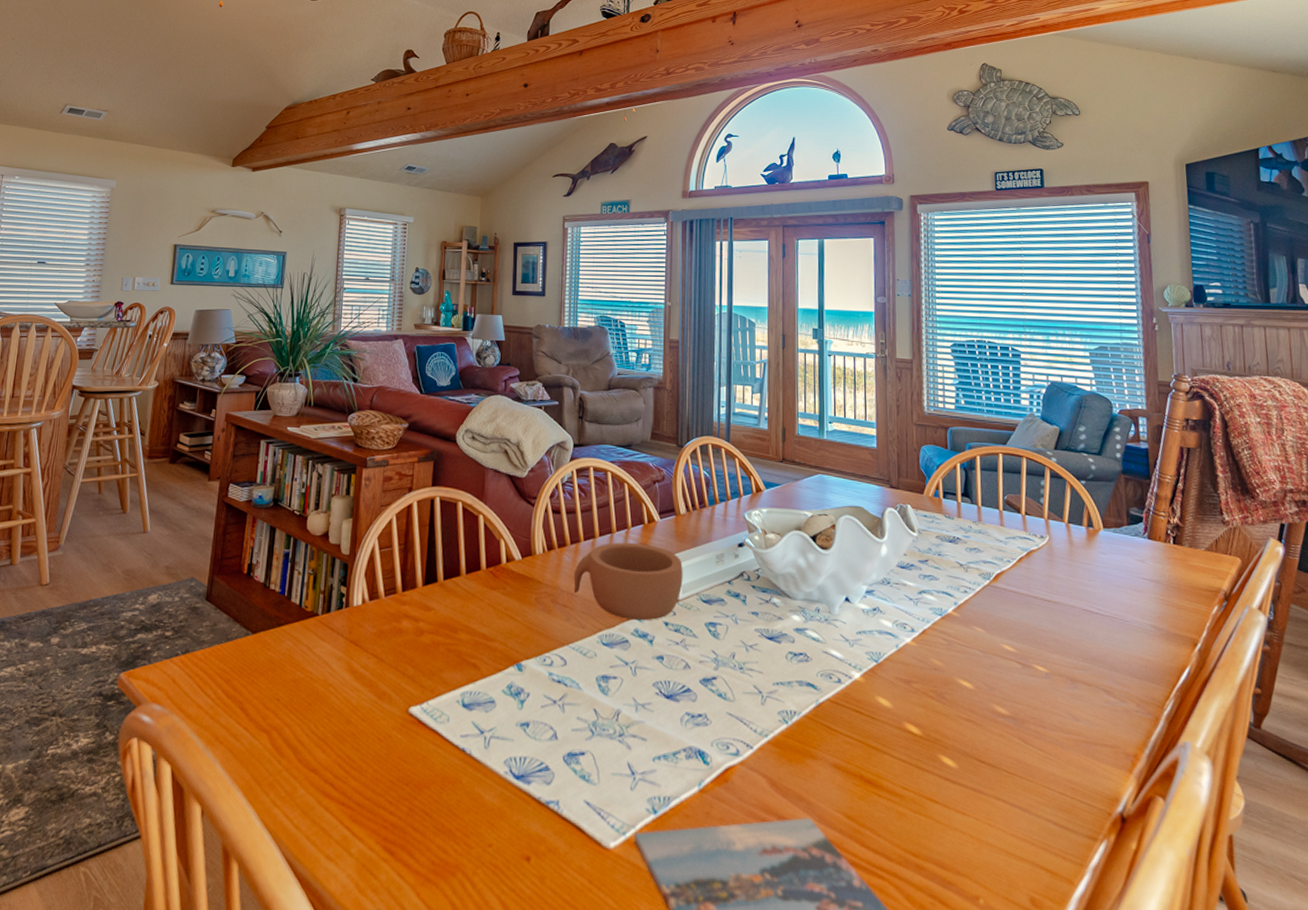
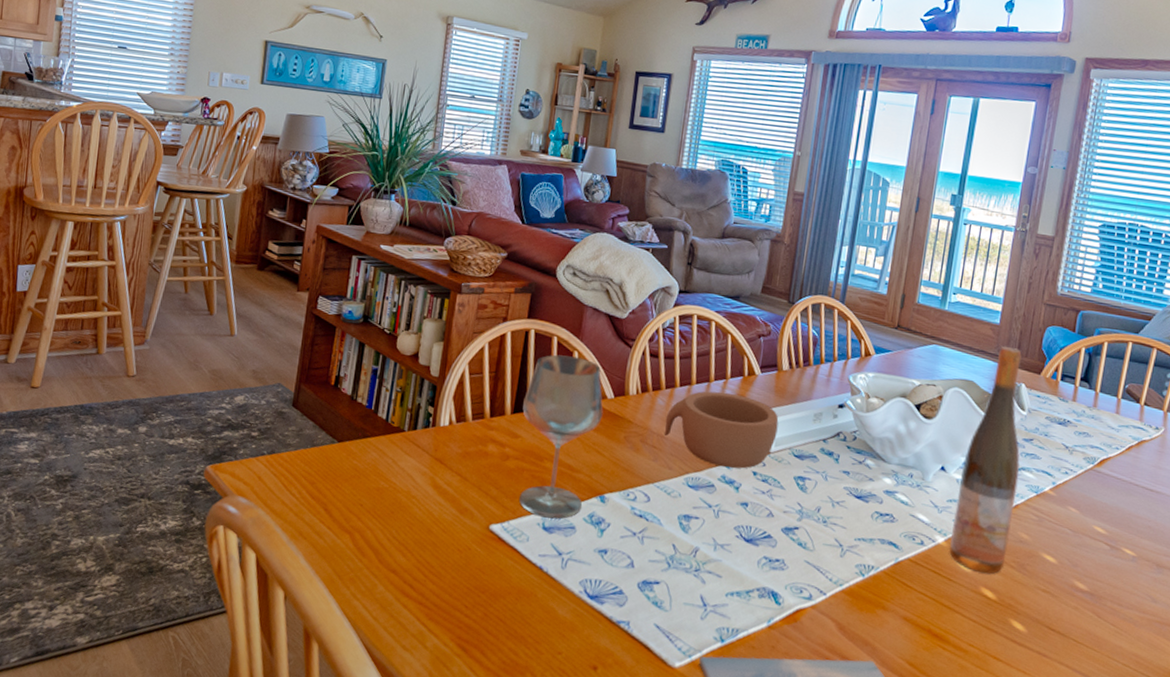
wine glass: none [434,520,512,694] -> present [519,354,603,519]
wine bottle: none [865,469,924,707] -> present [948,346,1022,574]

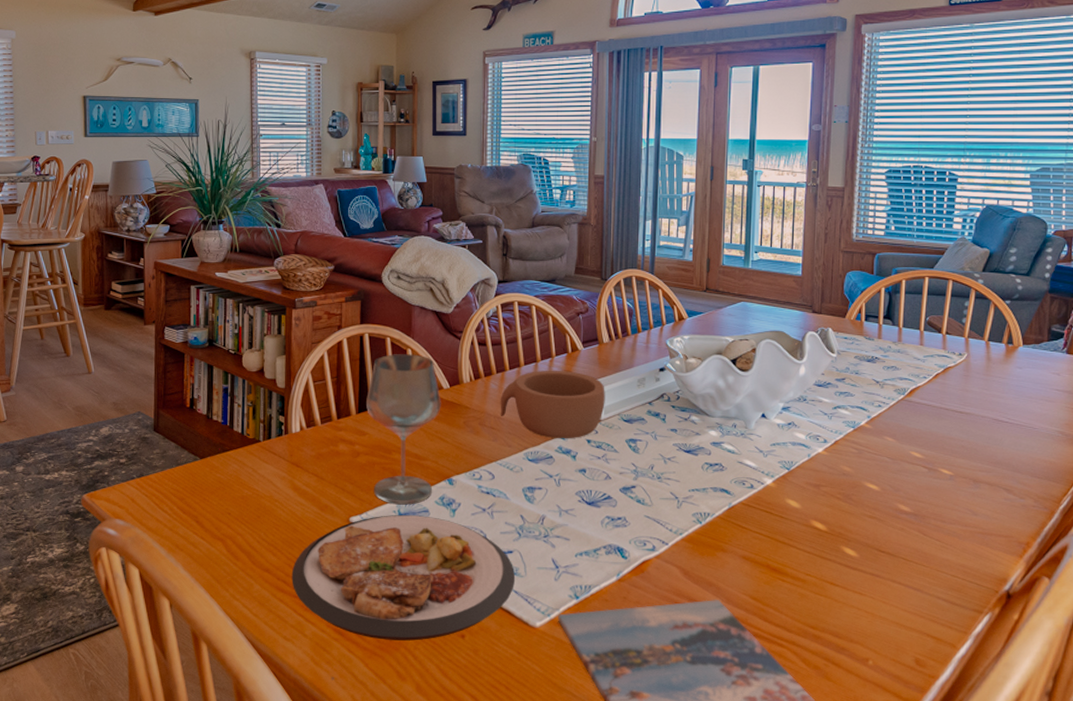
plate: none [419,527,659,668] -> present [291,515,516,641]
wine bottle: present [948,346,1022,574] -> none [777,295,836,507]

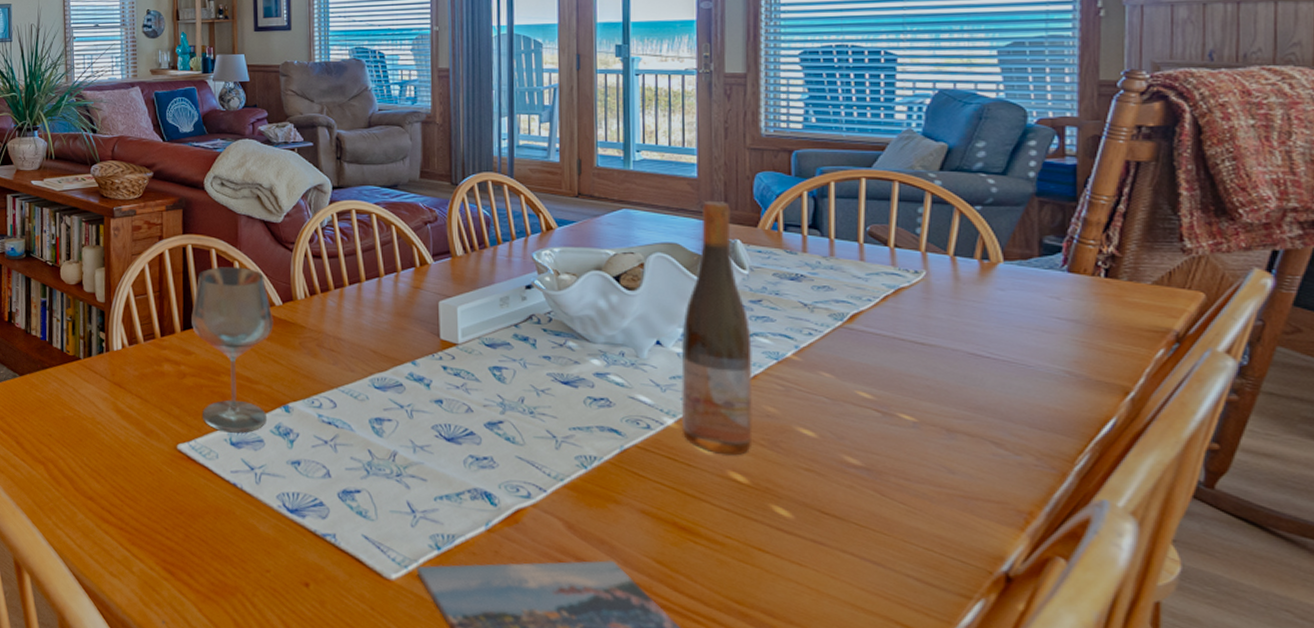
plate: present [291,515,516,641] -> none [116,443,365,587]
bowl: present [500,371,605,439] -> none [339,287,462,365]
wine bottle: none [777,295,836,507] -> present [680,200,754,455]

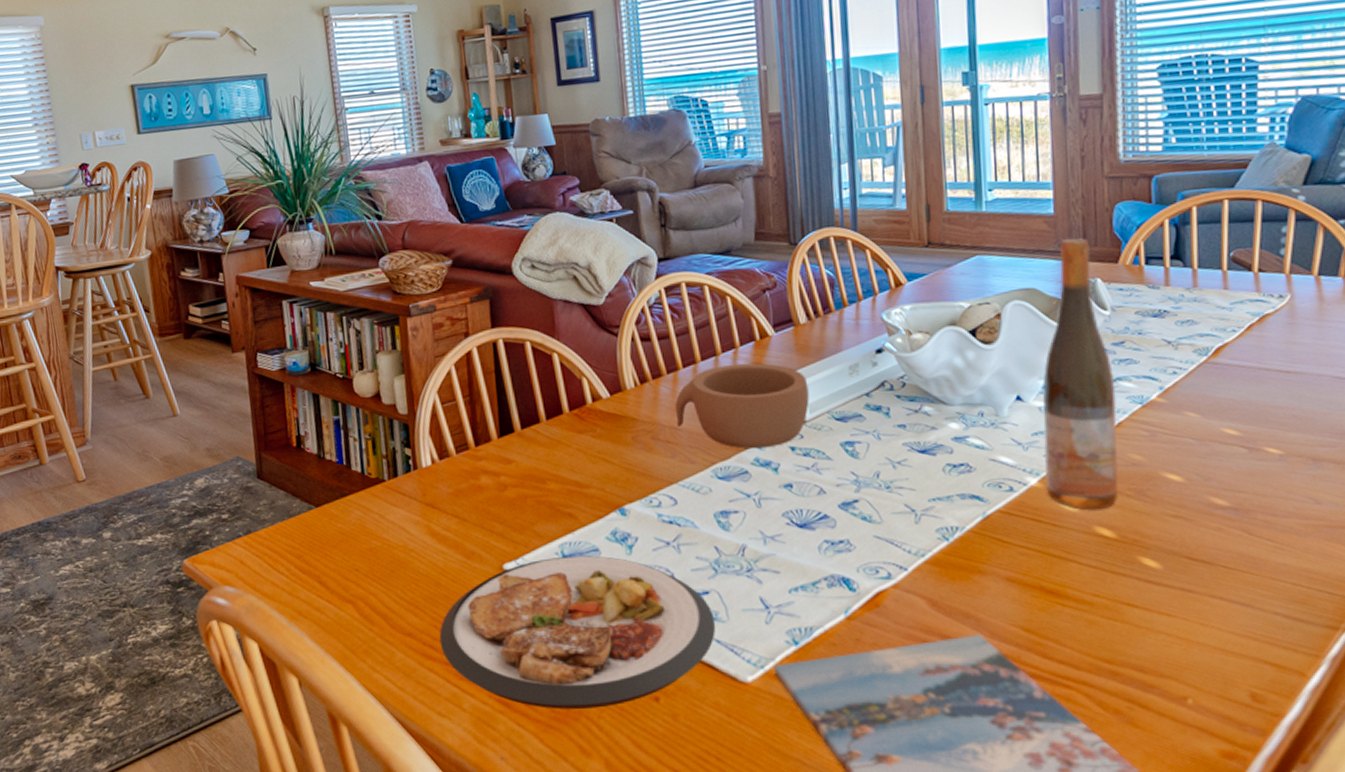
plate: none [116,443,365,587] -> present [439,556,716,709]
wine glass: present [191,267,274,433] -> none [508,359,602,545]
bowl: none [339,287,462,365] -> present [674,363,810,449]

